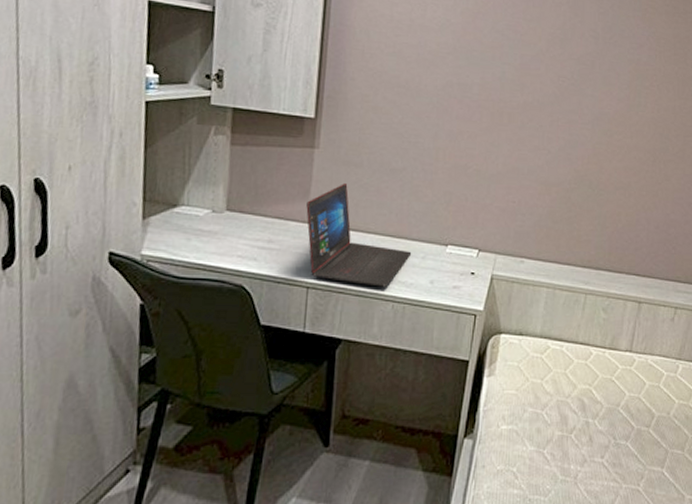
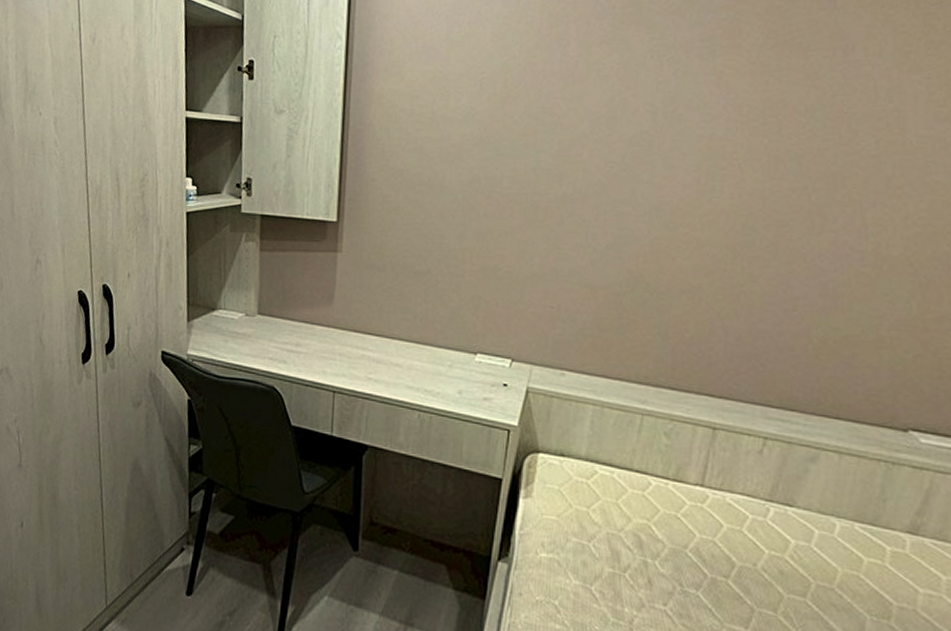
laptop: present [306,182,412,287] -> none [331,286,438,395]

